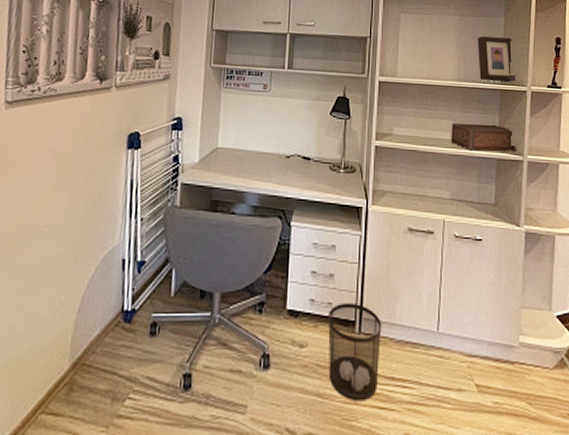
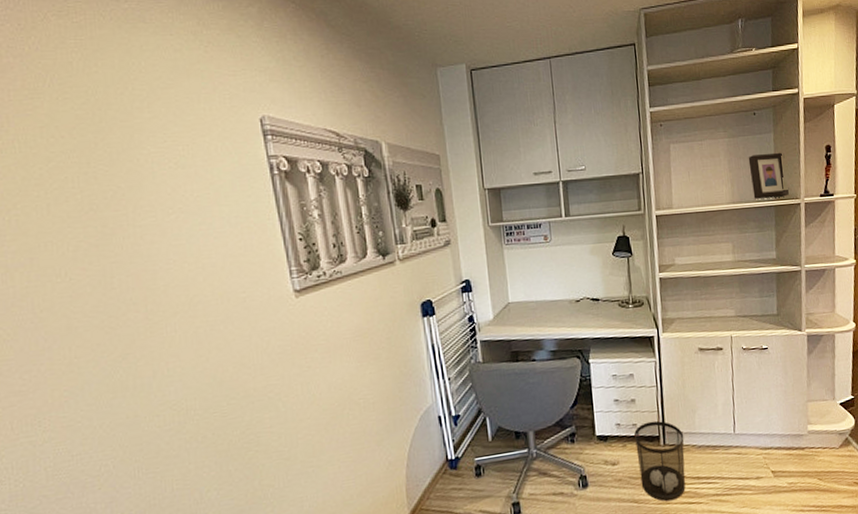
decorative box: present [451,122,517,153] -> none [730,240,795,269]

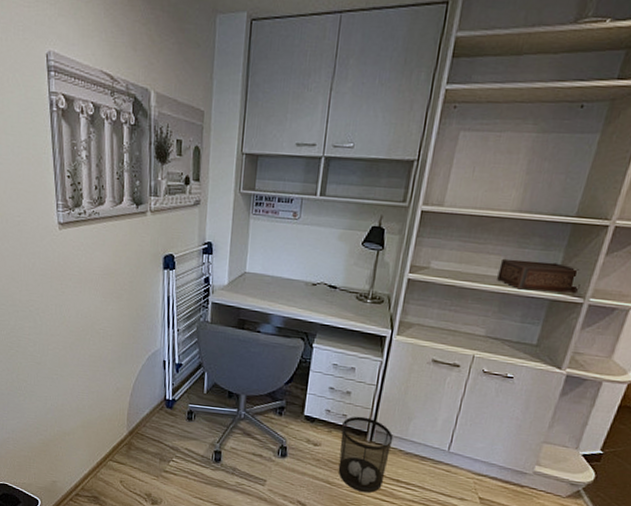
decorative box: none [730,240,795,269] -> present [497,258,580,295]
picture frame: present [748,153,789,199] -> none [548,158,604,215]

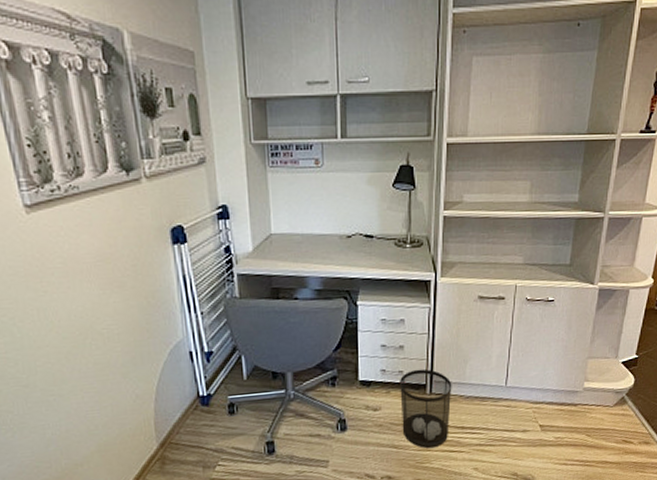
decorative box: present [497,258,580,295] -> none [527,181,599,212]

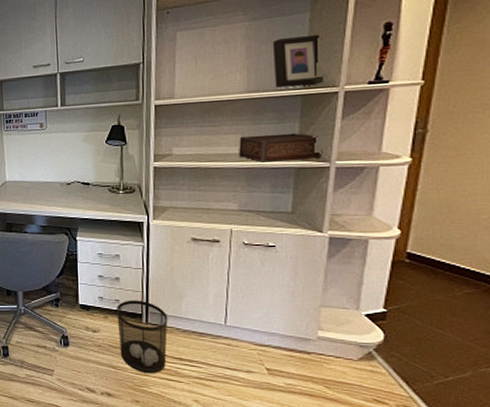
decorative box: none [527,181,599,212] -> present [239,133,323,163]
picture frame: none [563,77,604,131] -> present [272,35,323,88]

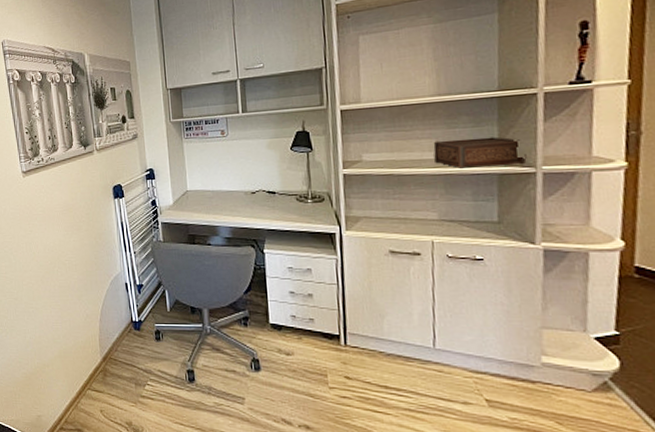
waste bin: present [117,300,168,374] -> none [311,319,370,404]
picture frame: present [272,35,323,88] -> none [460,36,520,90]

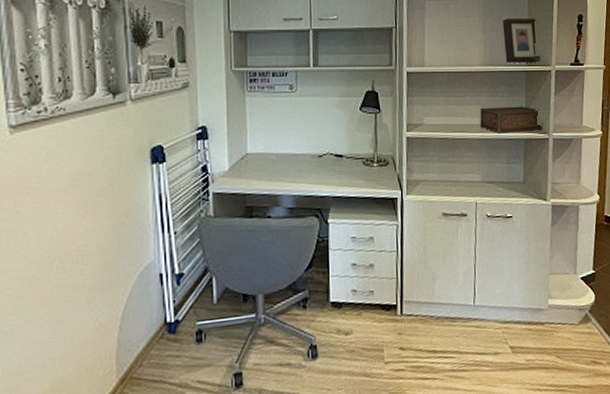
picture frame: none [460,36,520,90] -> present [502,19,540,63]

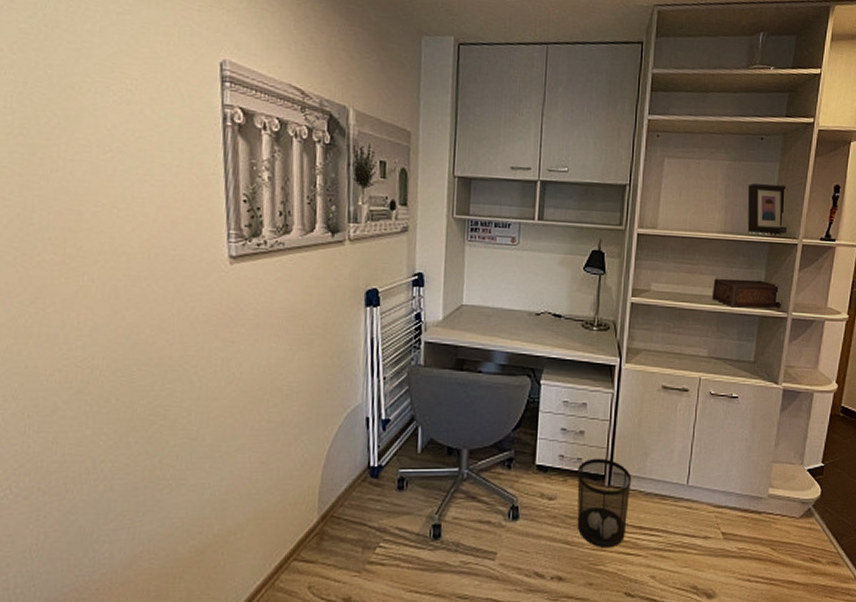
waste bin: none [371,288,422,376] -> present [577,458,632,549]

